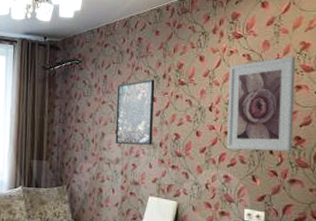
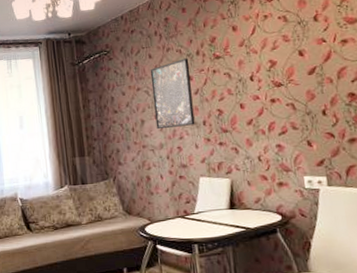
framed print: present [226,56,296,152] -> none [265,9,348,117]

